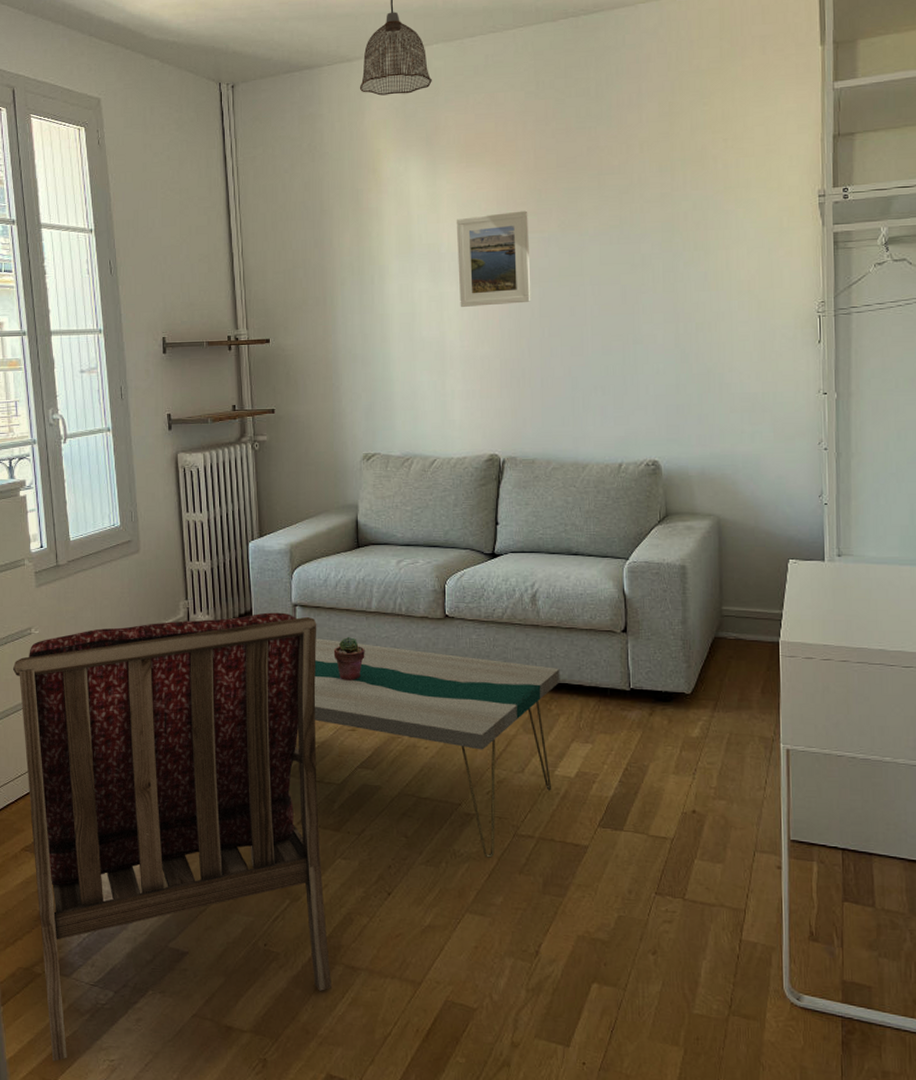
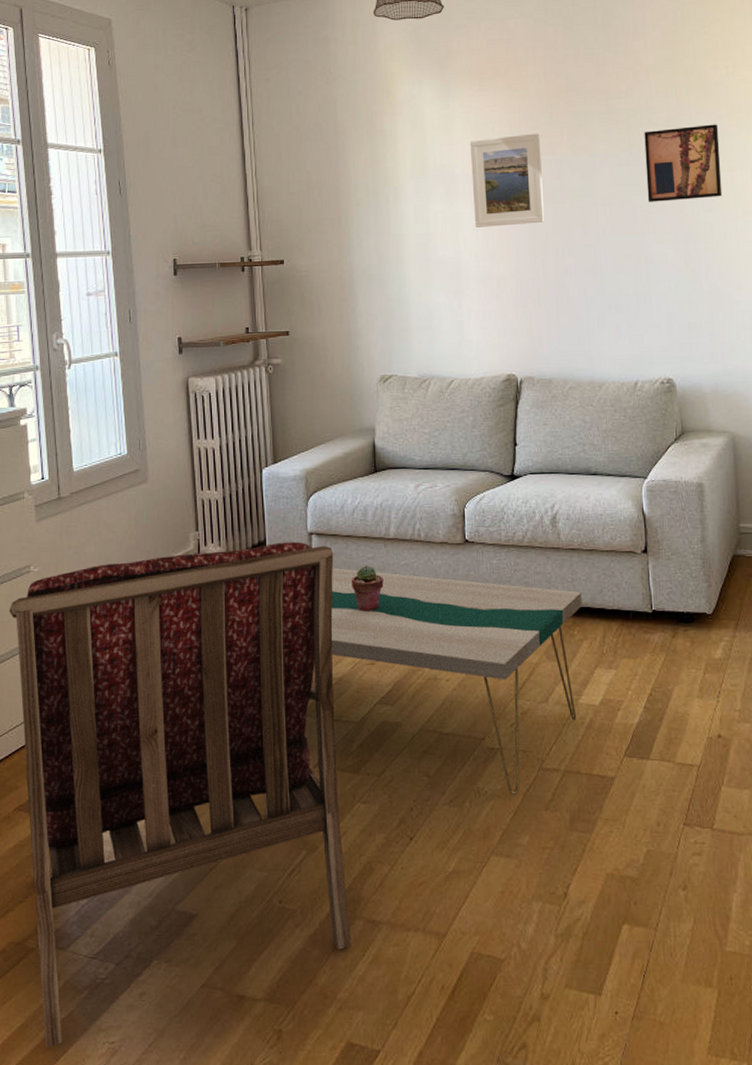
wall art: none [636,200,717,281] -> present [644,124,723,202]

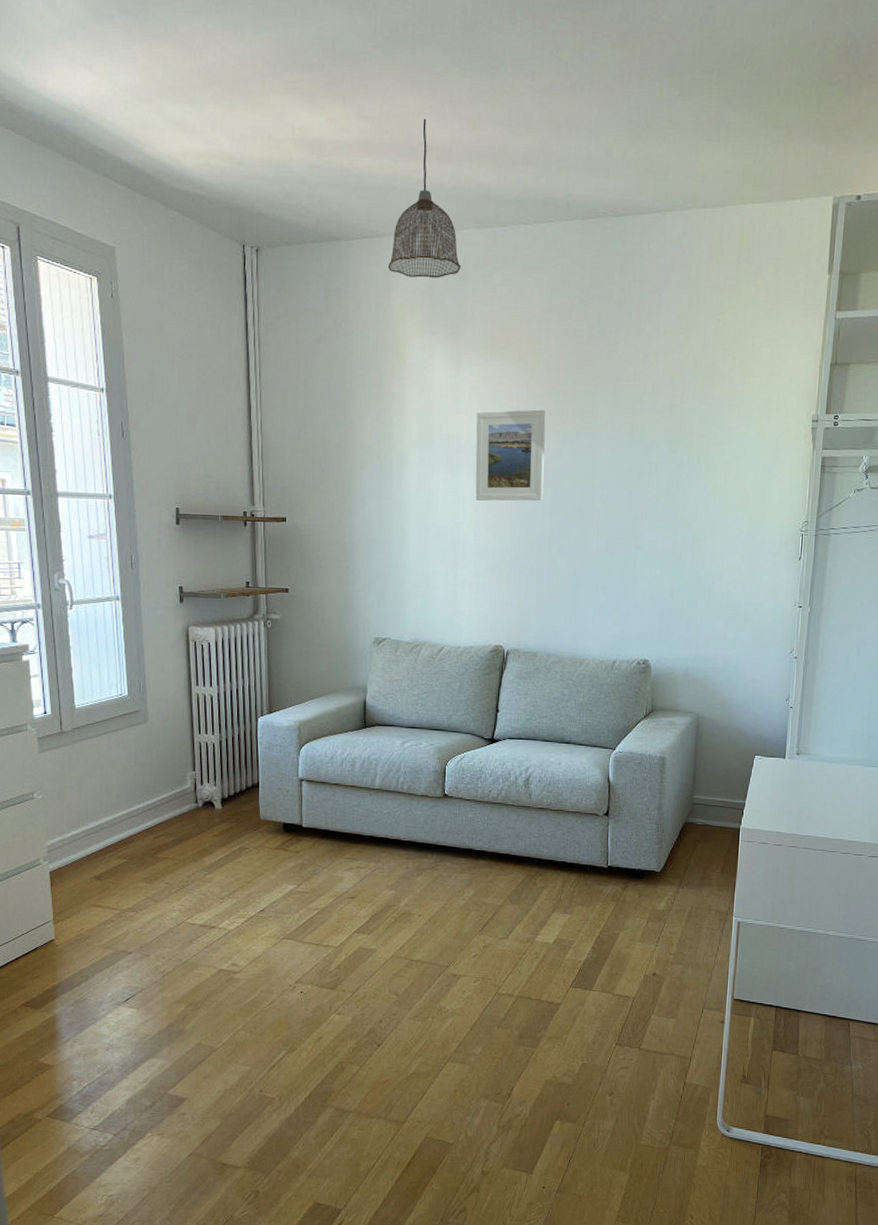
armchair: present [9,542,351,1048] -> none [13,786,322,1198]
coffee table: present [331,568,582,795] -> none [315,812,546,1014]
potted succulent: present [351,565,384,611] -> none [337,811,367,852]
wall art: present [644,124,723,202] -> none [643,415,720,490]

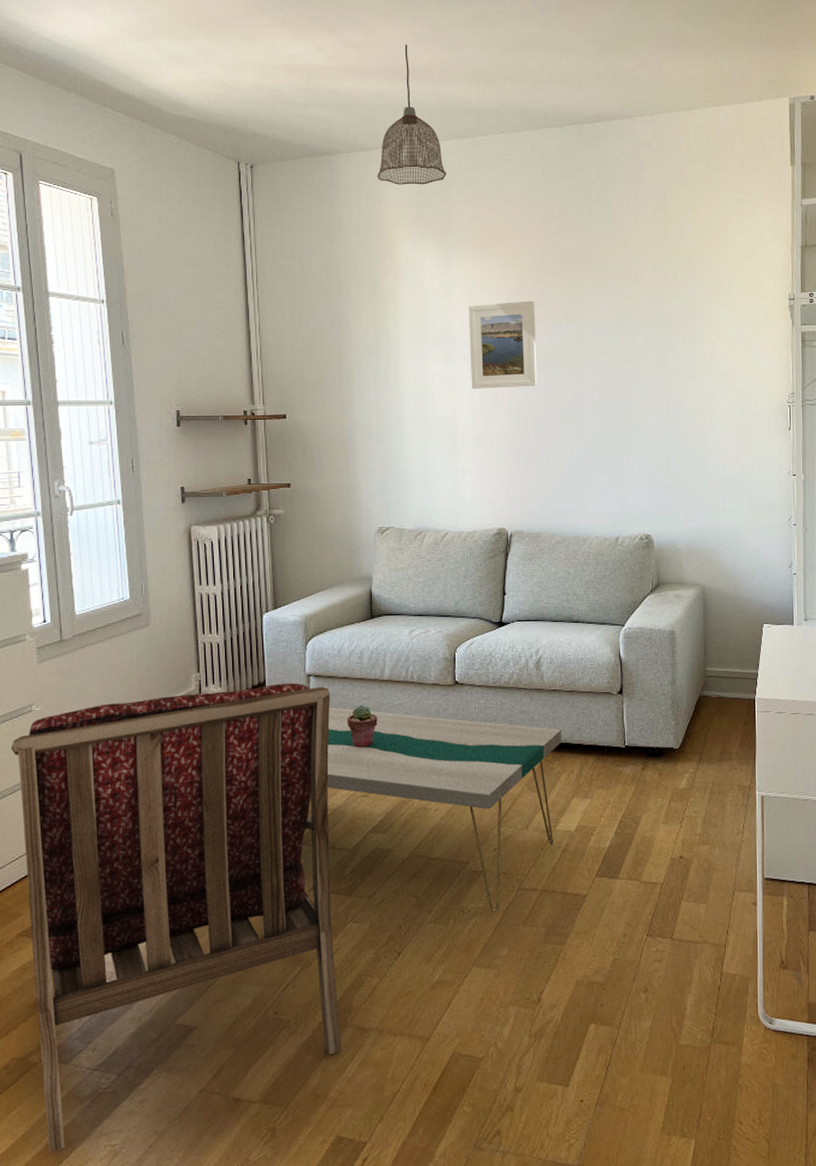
armchair: none [13,786,322,1198] -> present [10,683,342,1153]
coffee table: none [315,812,546,1014] -> present [327,707,562,912]
potted succulent: none [337,811,367,852] -> present [347,704,378,748]

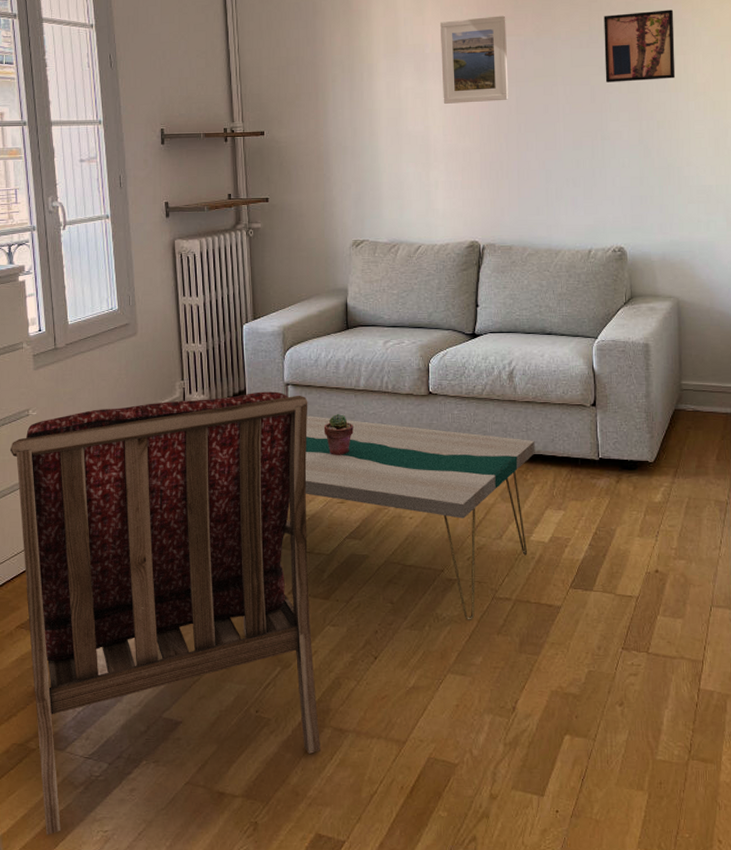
wall art: none [632,298,702,370] -> present [604,9,676,83]

